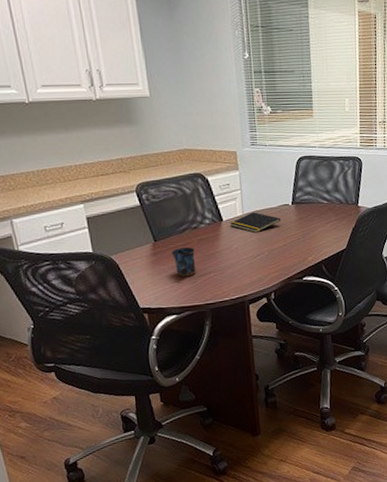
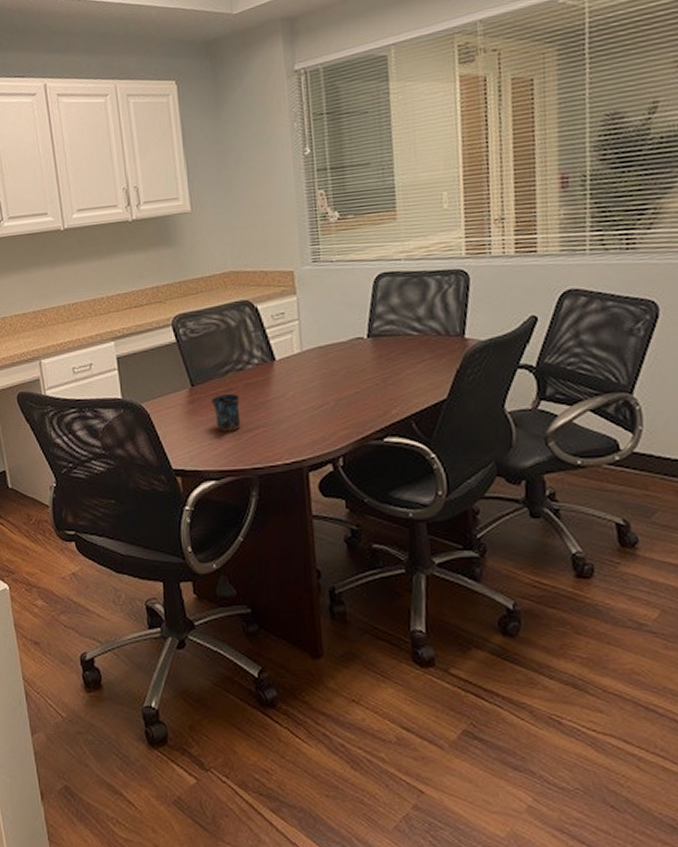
notepad: present [229,212,281,233] -> none [283,348,353,377]

